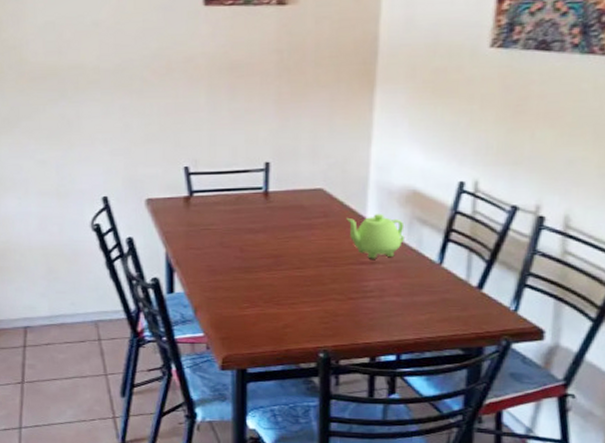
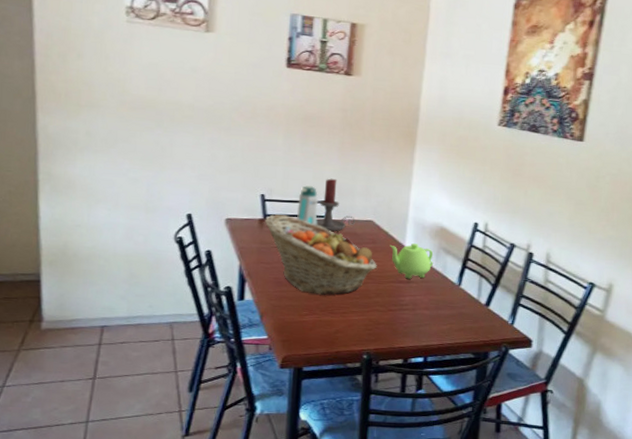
fruit basket: none [190,190,331,283] -> present [264,214,377,295]
water bottle: none [227,150,254,199] -> present [296,185,319,225]
candle holder: none [251,140,301,206] -> present [315,178,355,232]

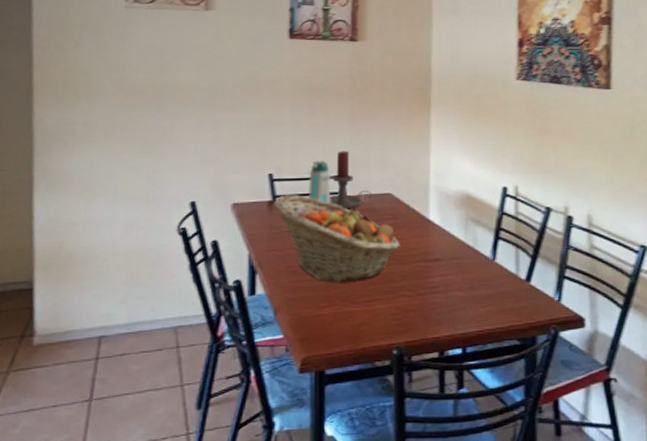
teakettle: present [390,243,434,279] -> none [412,216,462,257]

